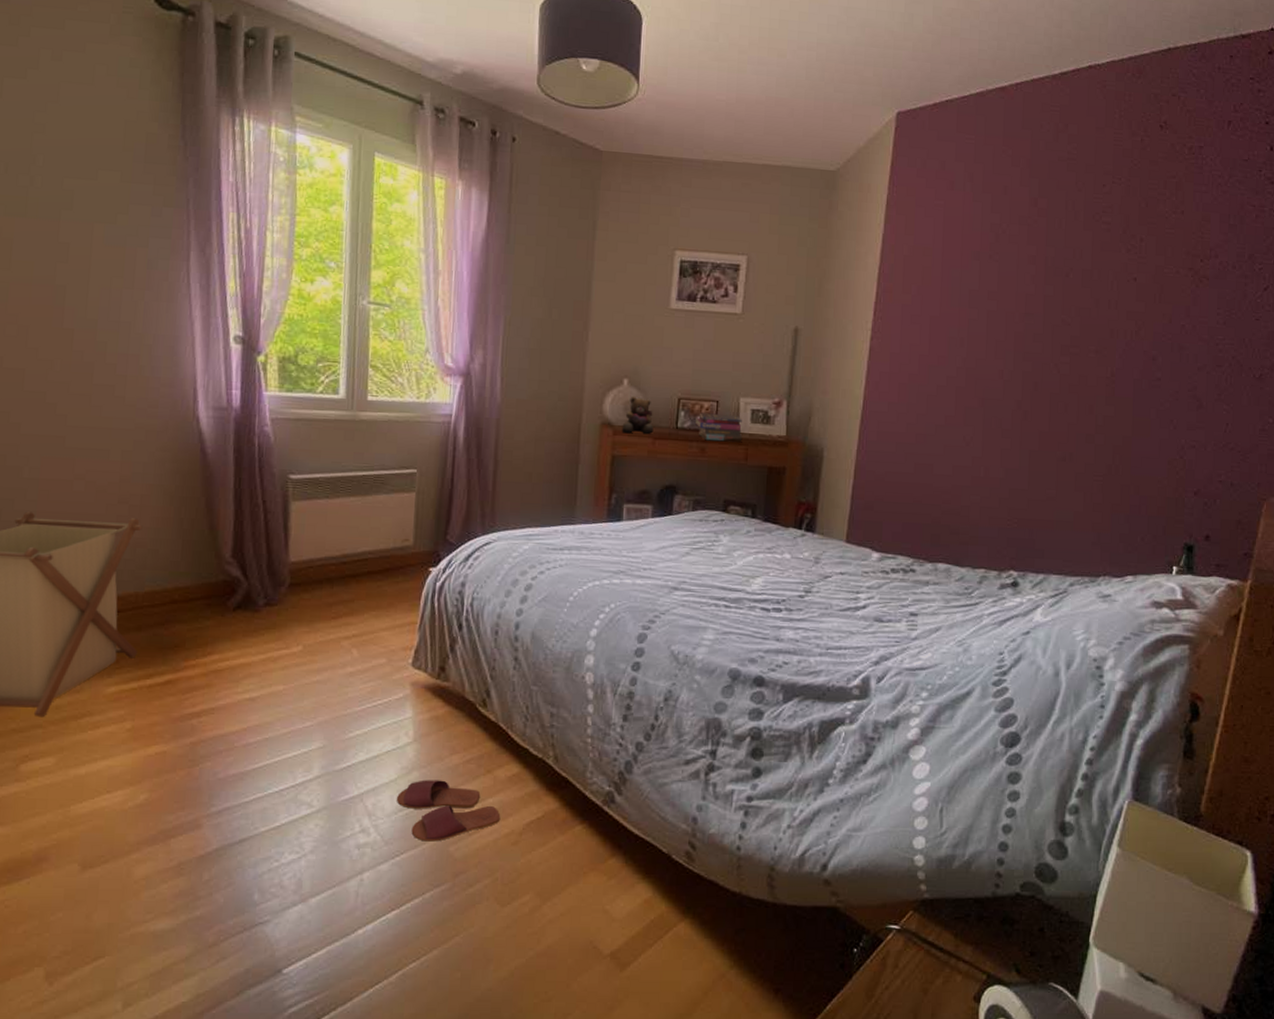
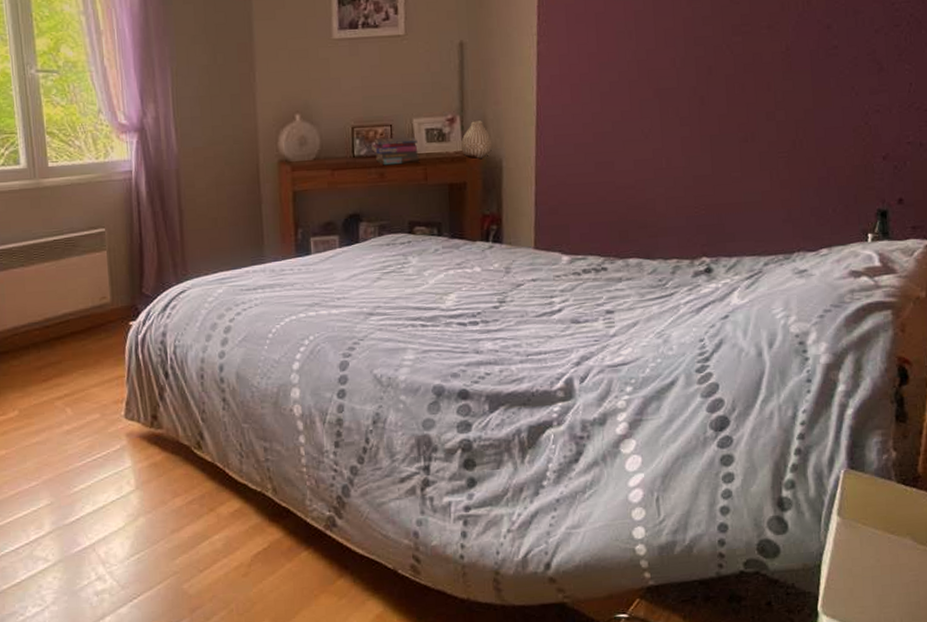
slippers: present [397,779,501,842] -> none [127,522,229,582]
teddy bear: present [622,396,654,434] -> none [299,130,331,167]
vase: none [785,407,816,446] -> present [461,120,493,160]

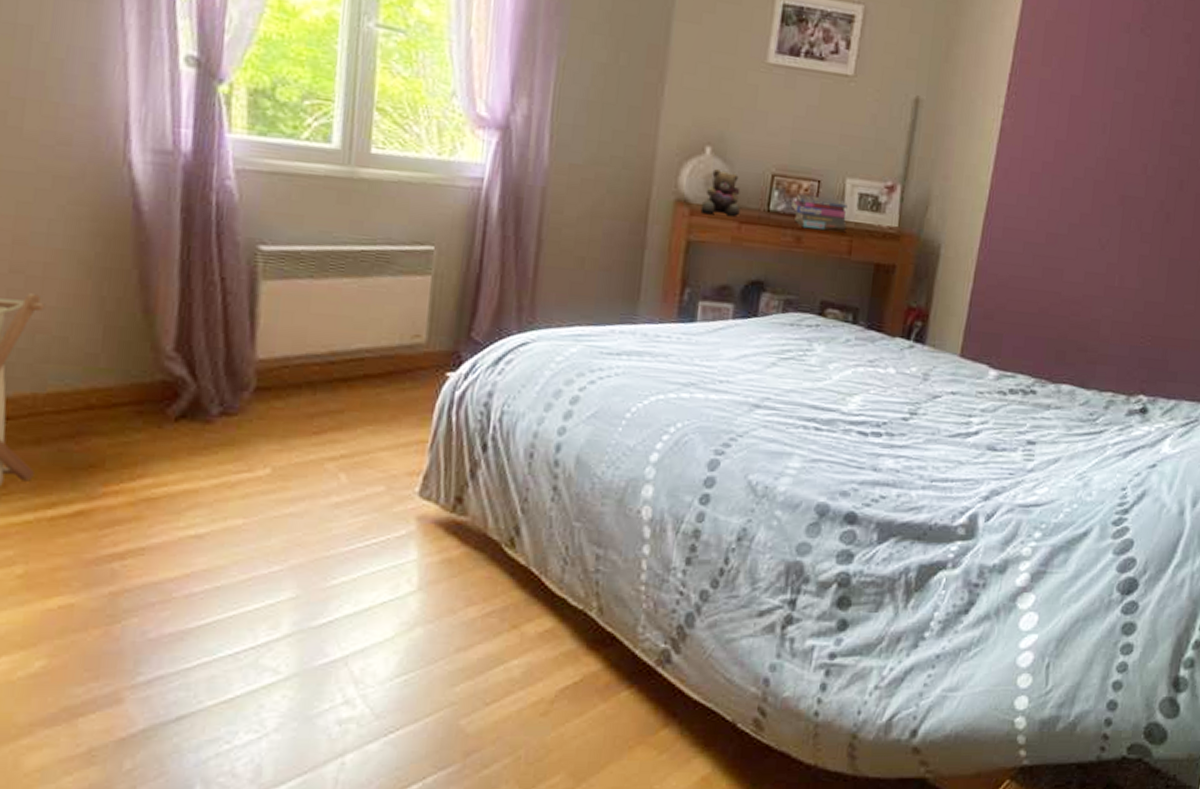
teddy bear: none [299,130,331,167] -> present [700,168,740,216]
vase: present [461,120,493,160] -> none [897,194,933,241]

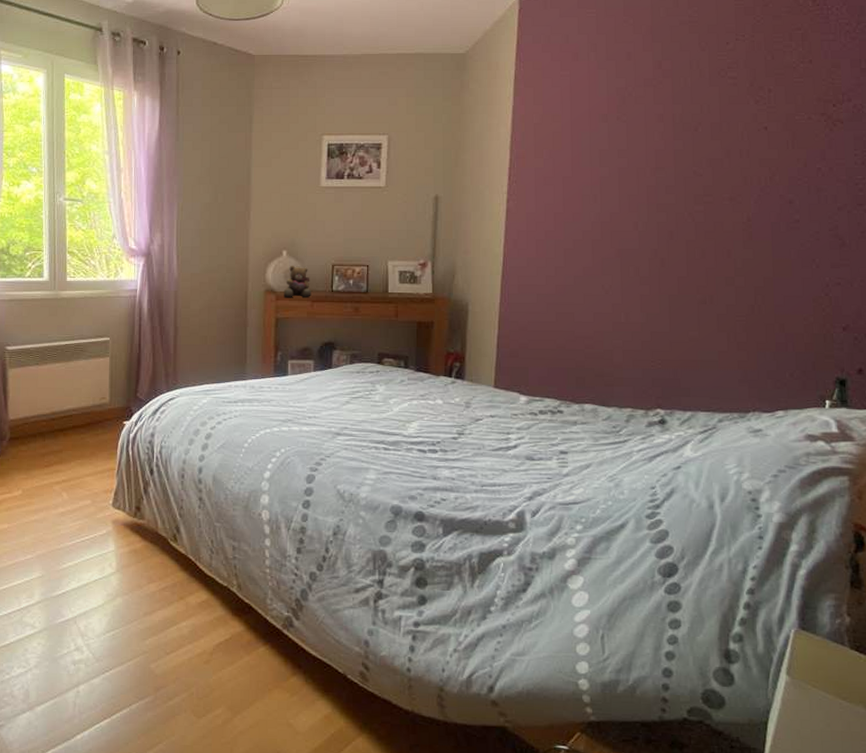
books: present [791,193,848,231] -> none [349,276,392,301]

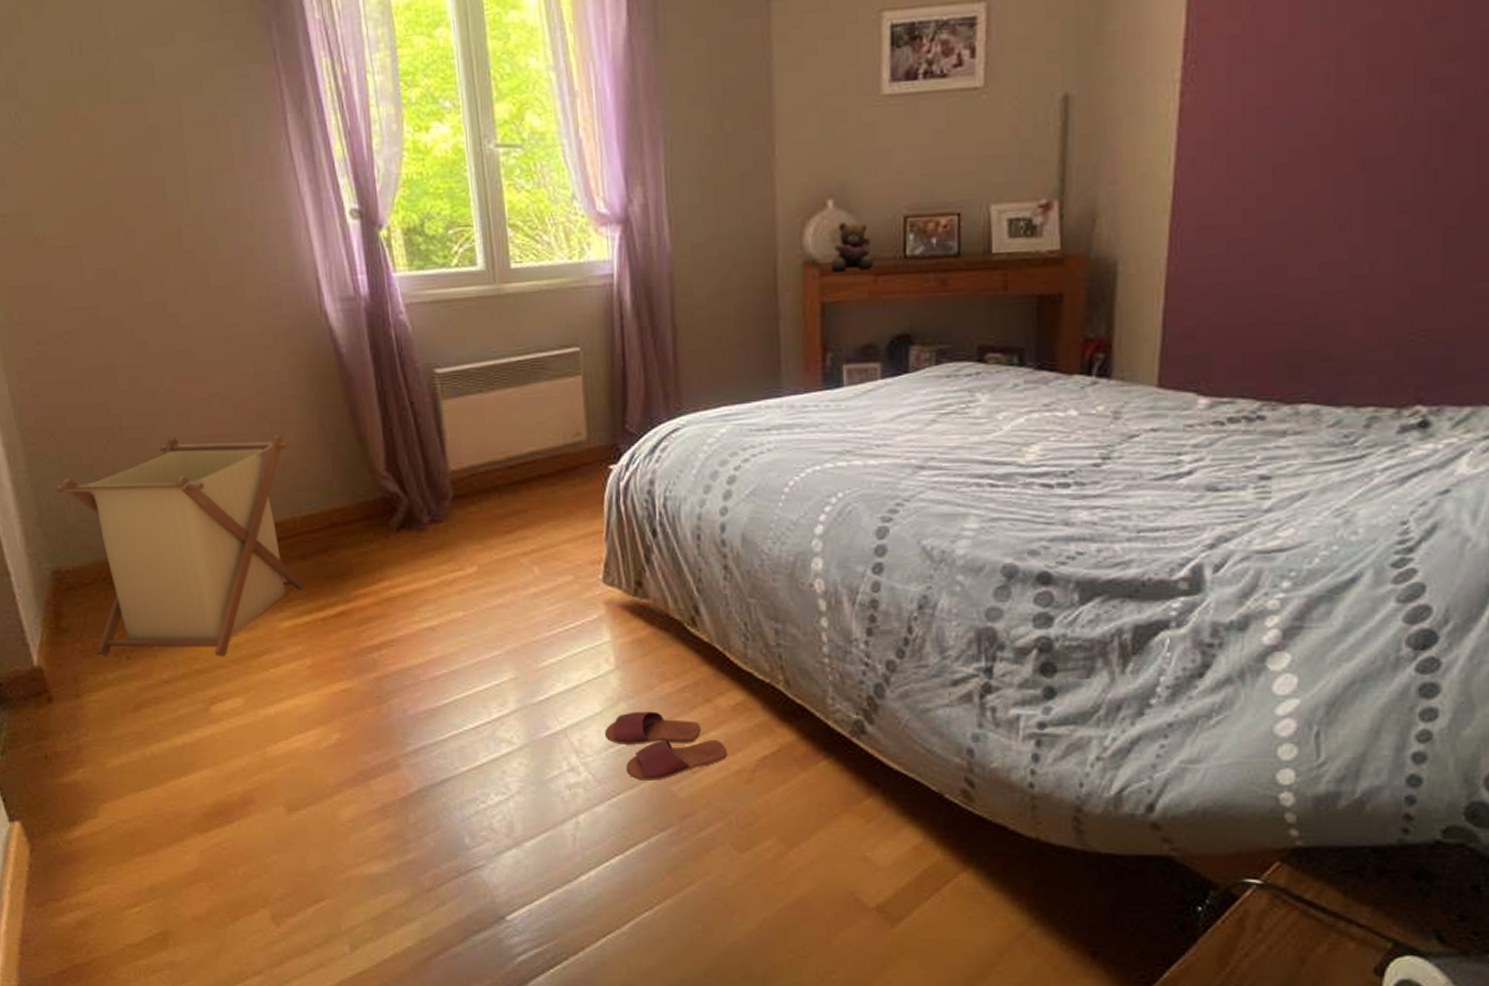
slippers: none [105,605,193,660] -> present [605,711,728,781]

